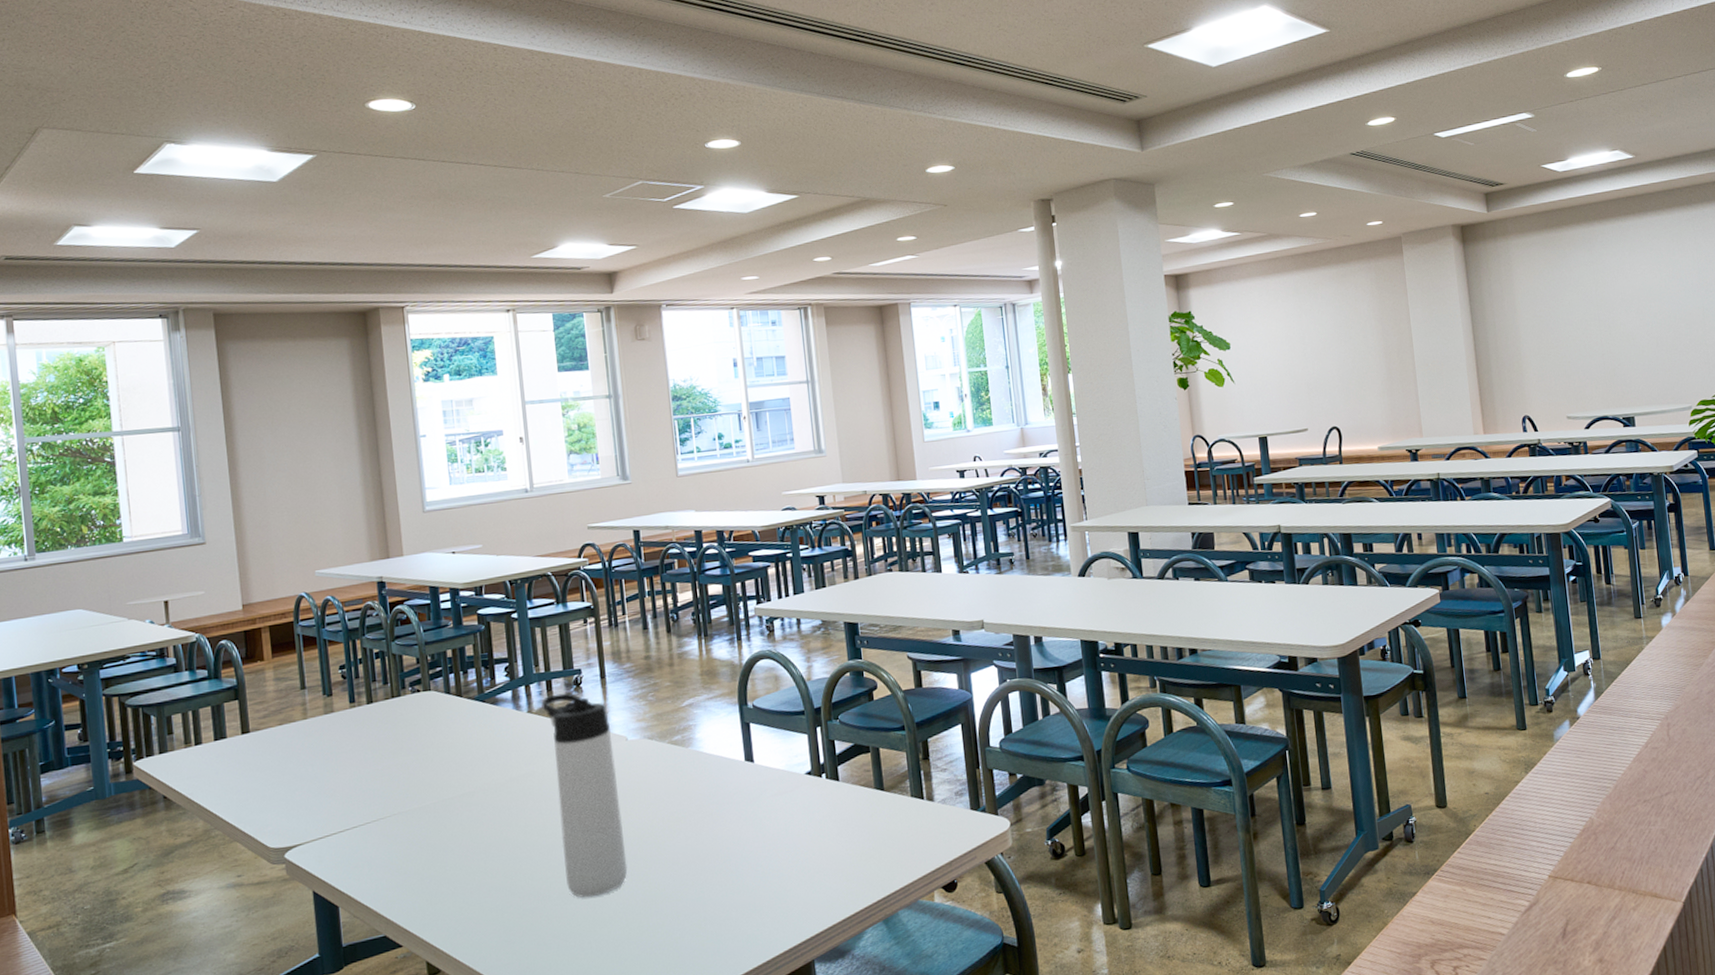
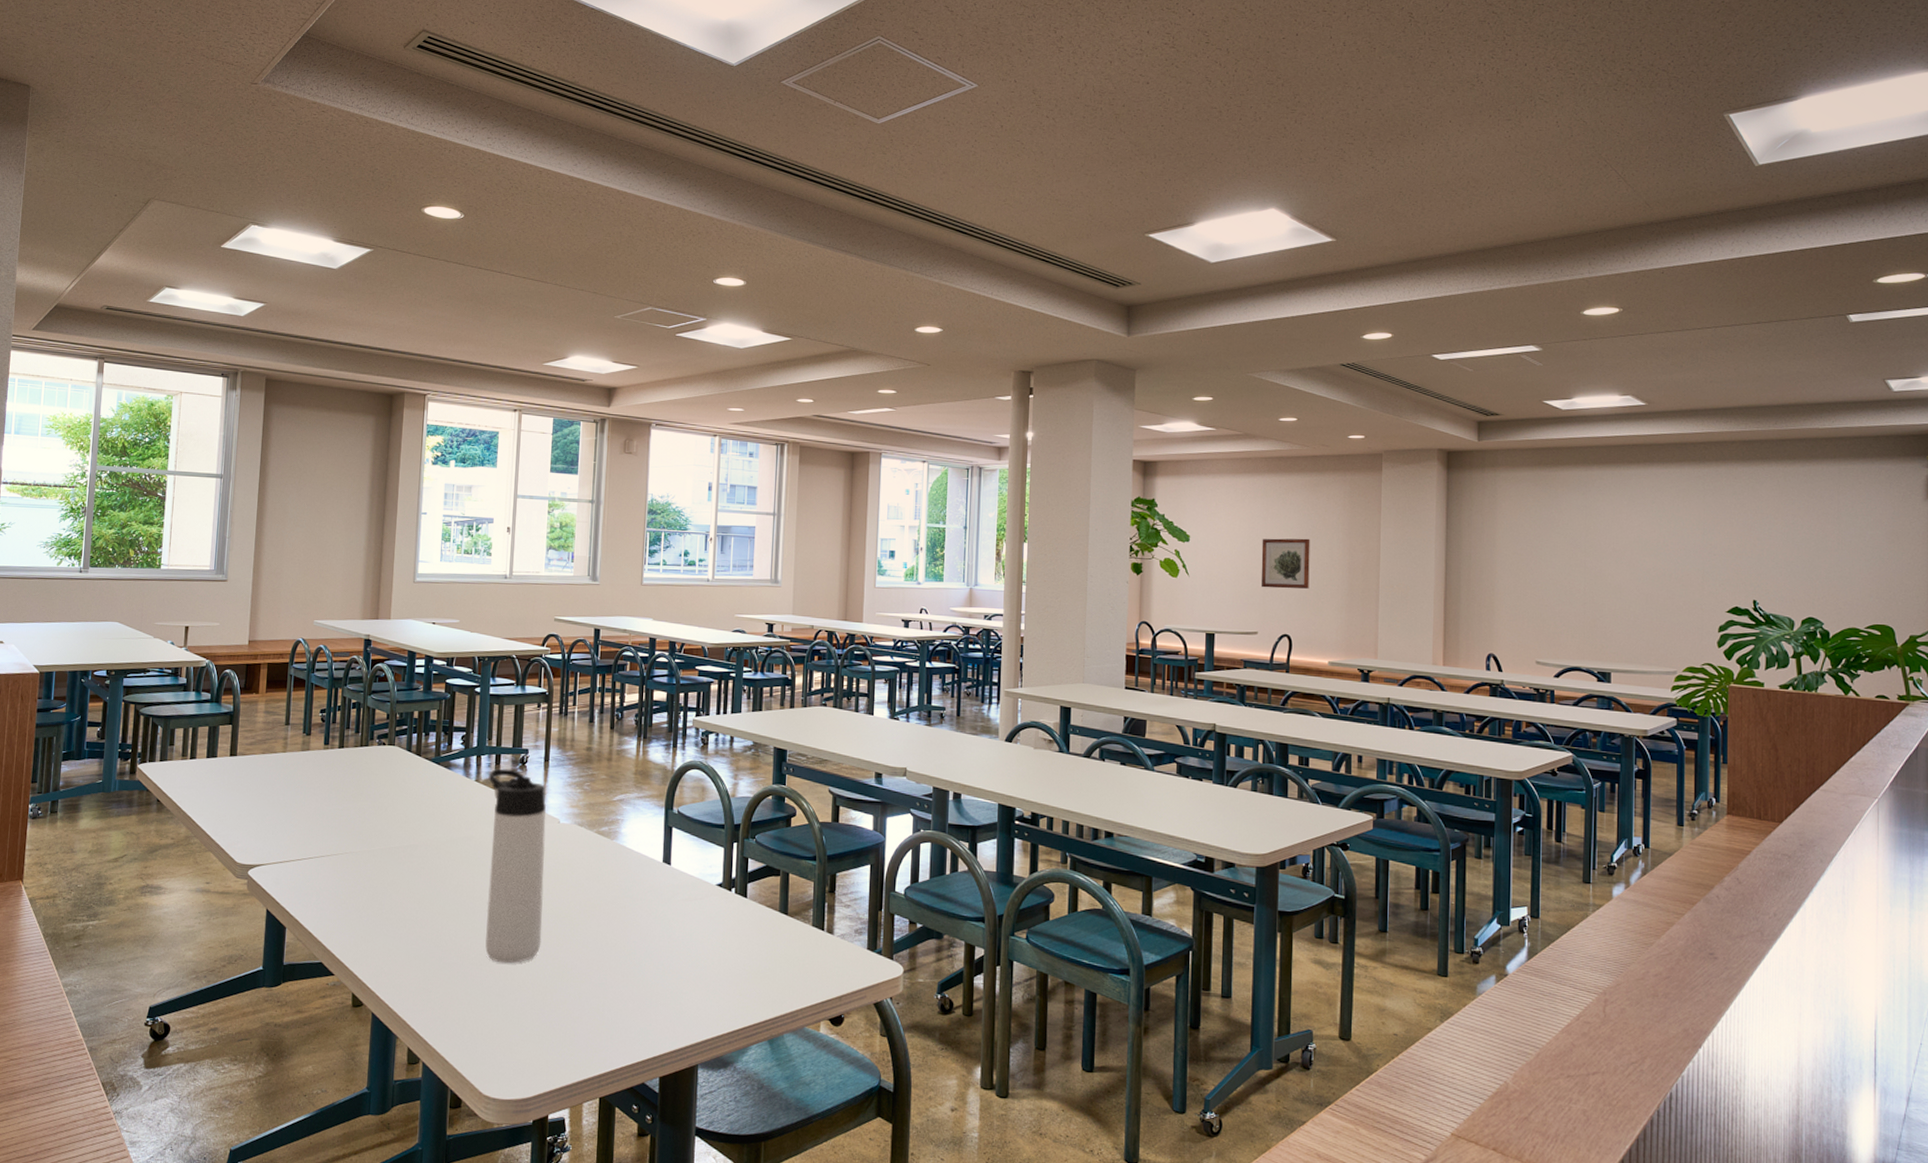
wall art: none [1299,329,1350,384] -> present [1261,538,1310,589]

